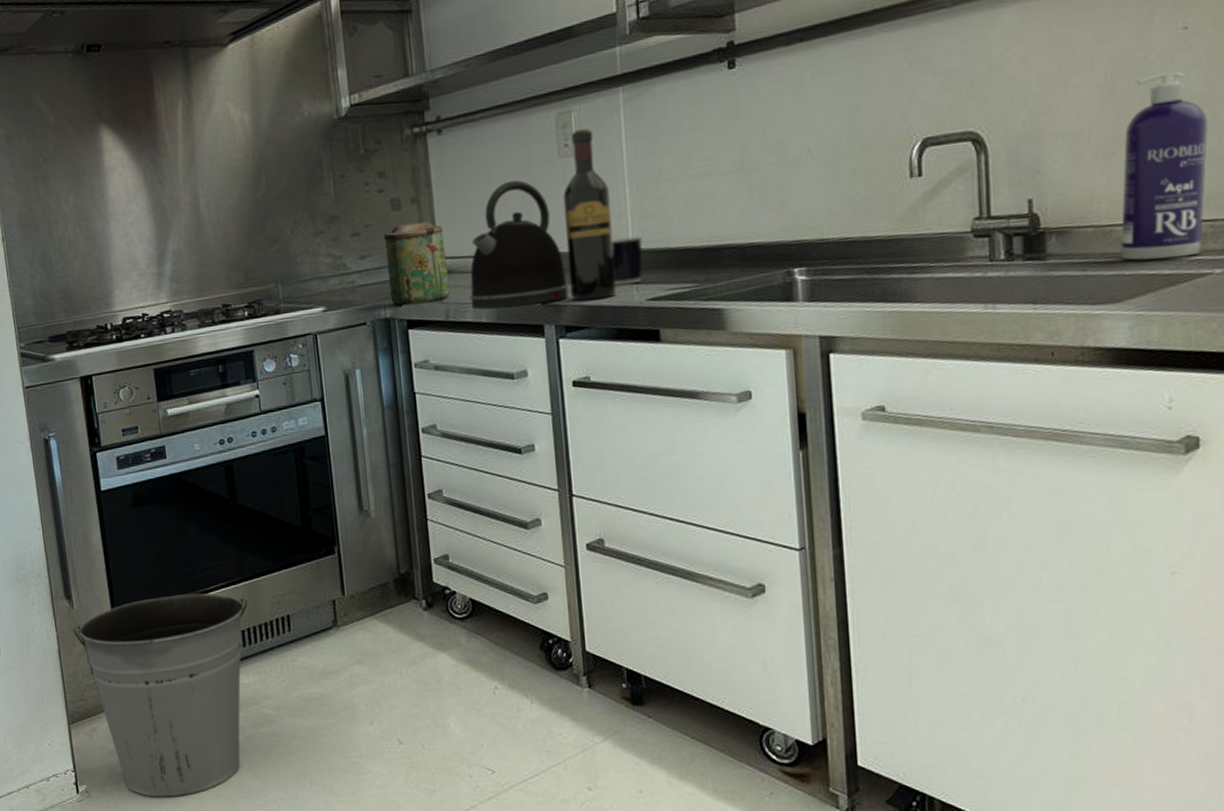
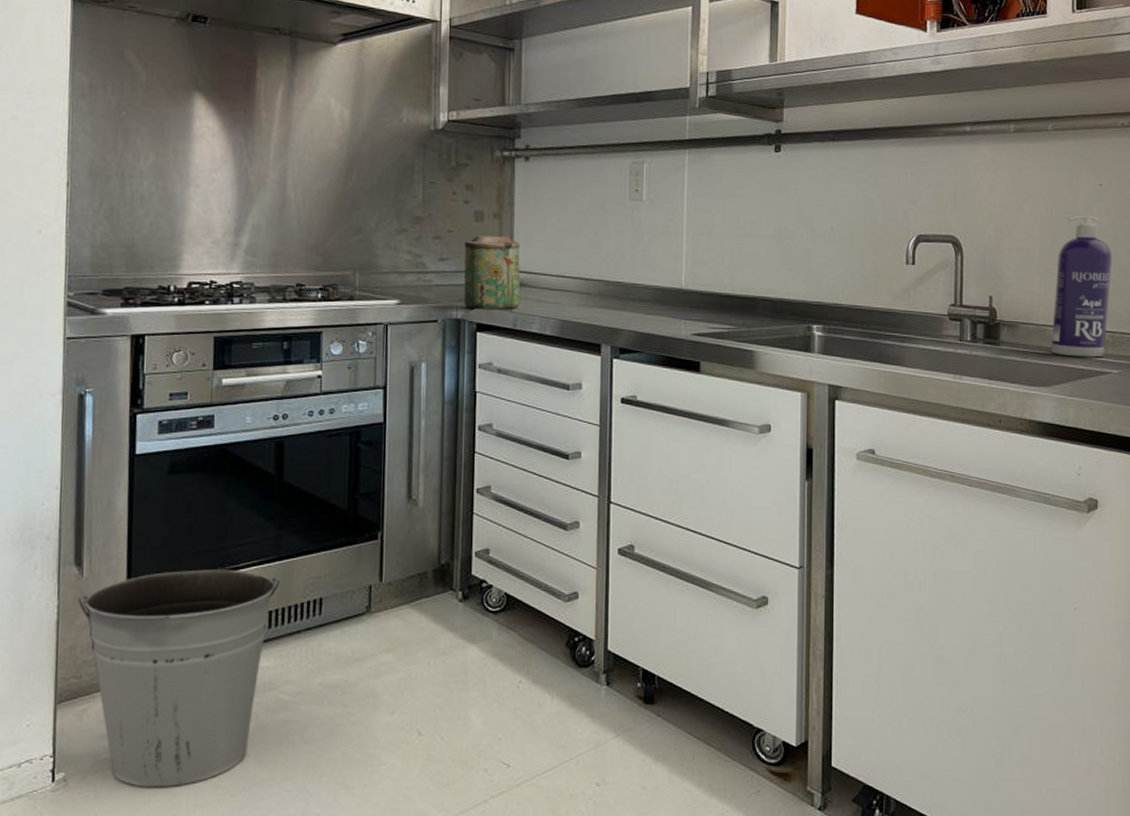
kettle: present [469,180,569,310] -> none [536,212,627,326]
wine bottle: present [563,129,617,301] -> none [628,179,669,328]
mug: present [611,236,643,286] -> none [666,277,693,319]

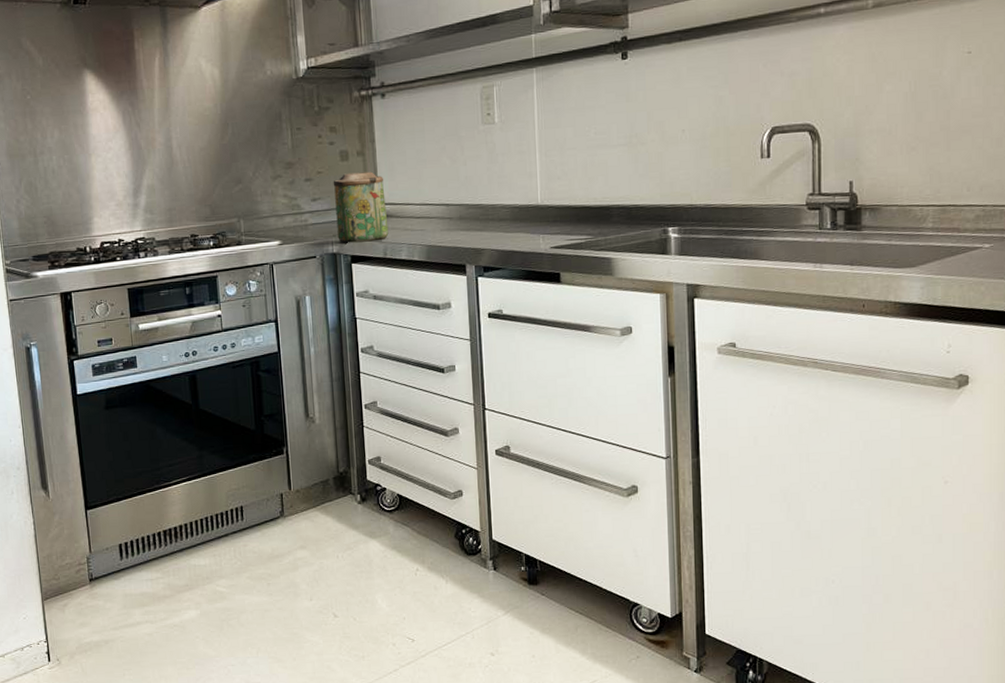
bucket: present [76,569,280,787] -> none [47,486,207,664]
spray bottle: present [1051,215,1113,358] -> none [917,86,984,235]

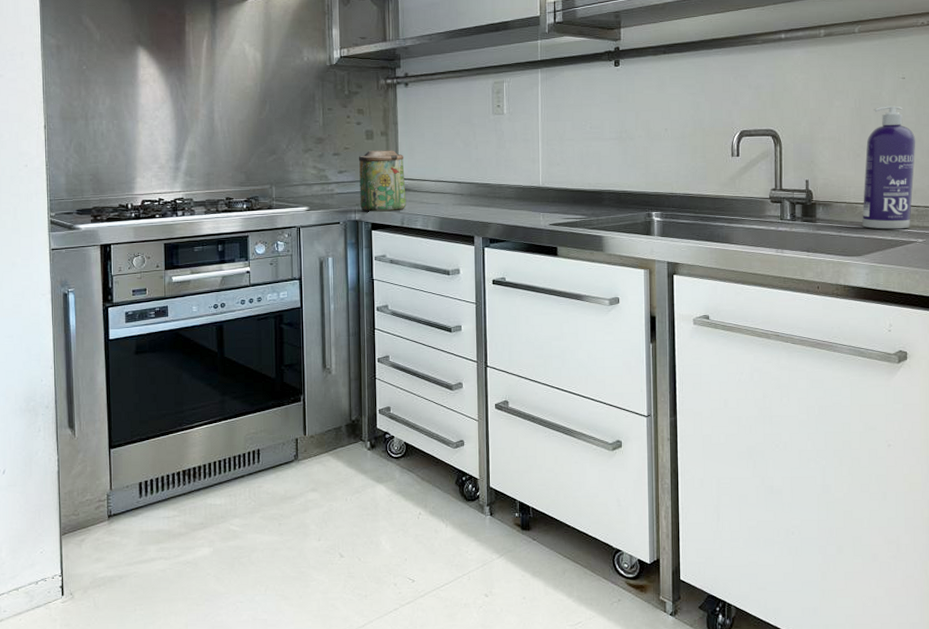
spray bottle: none [917,86,984,235] -> present [862,106,916,229]

